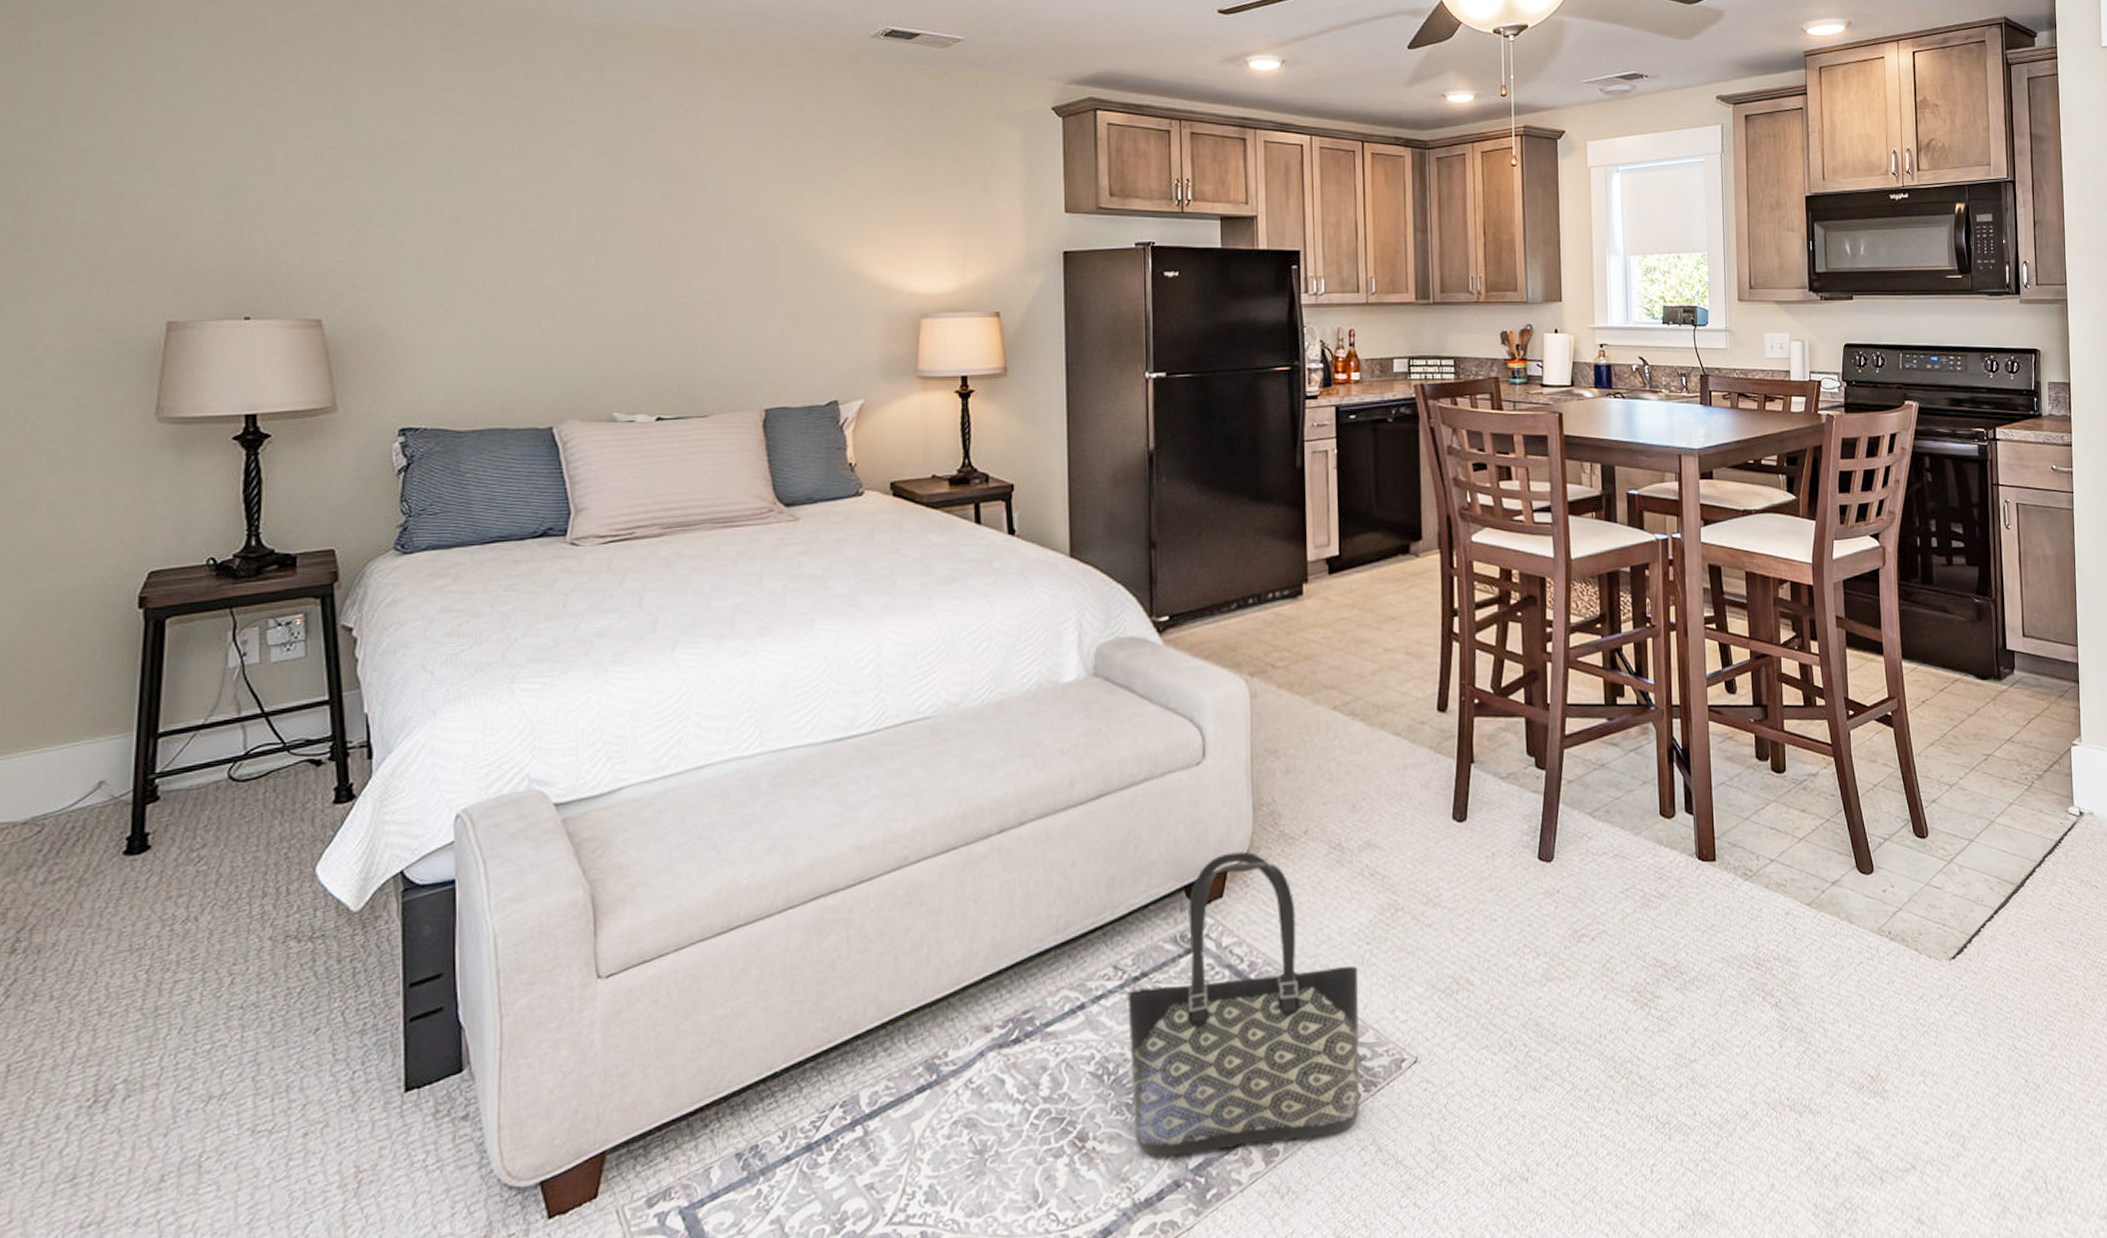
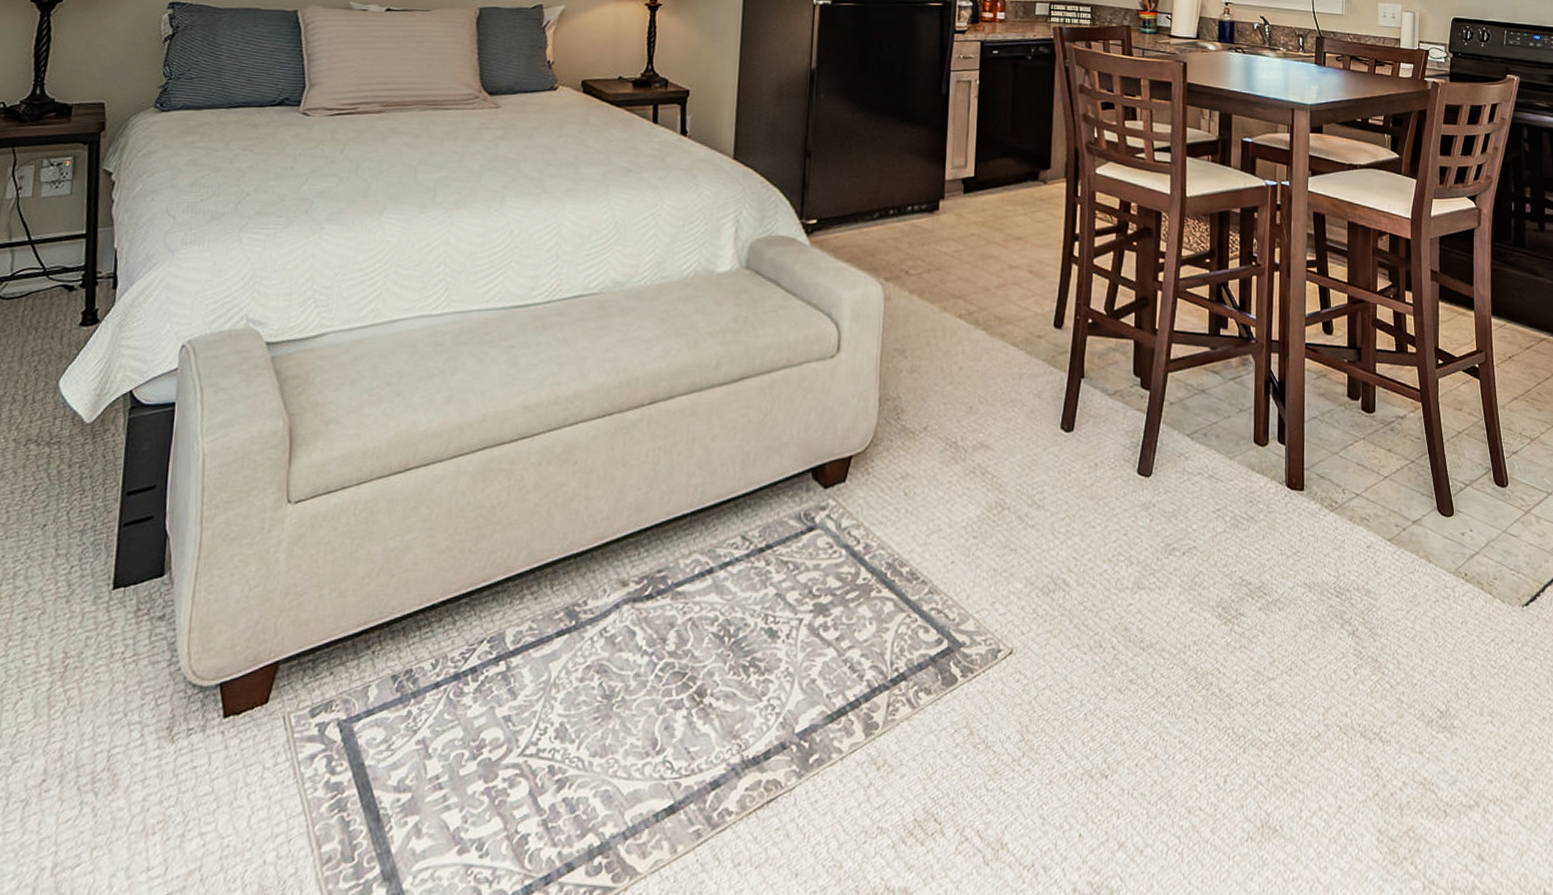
tote bag: present [1127,851,1360,1157] -> none [748,441,964,720]

